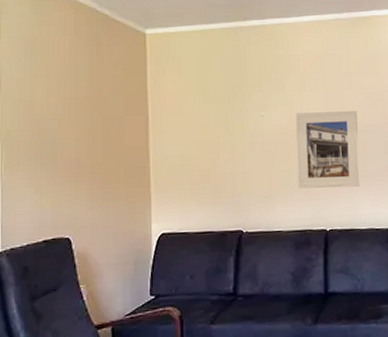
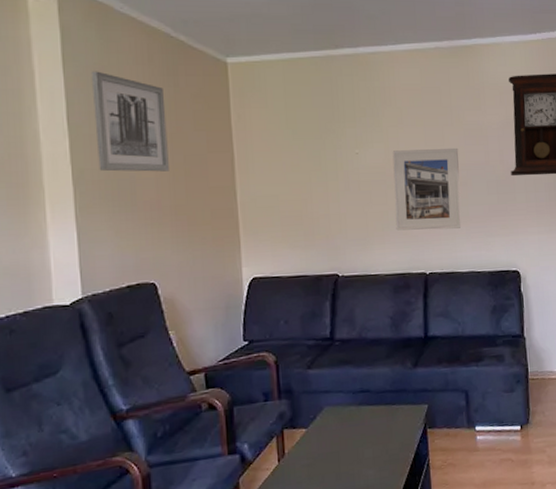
wall art: none [23,42,88,133] -> present [91,71,169,172]

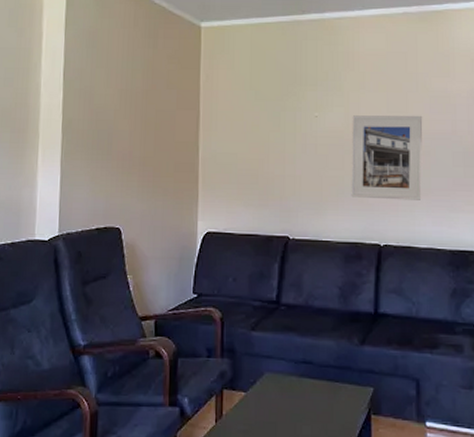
wall art: present [91,71,169,172] -> none [84,33,145,125]

